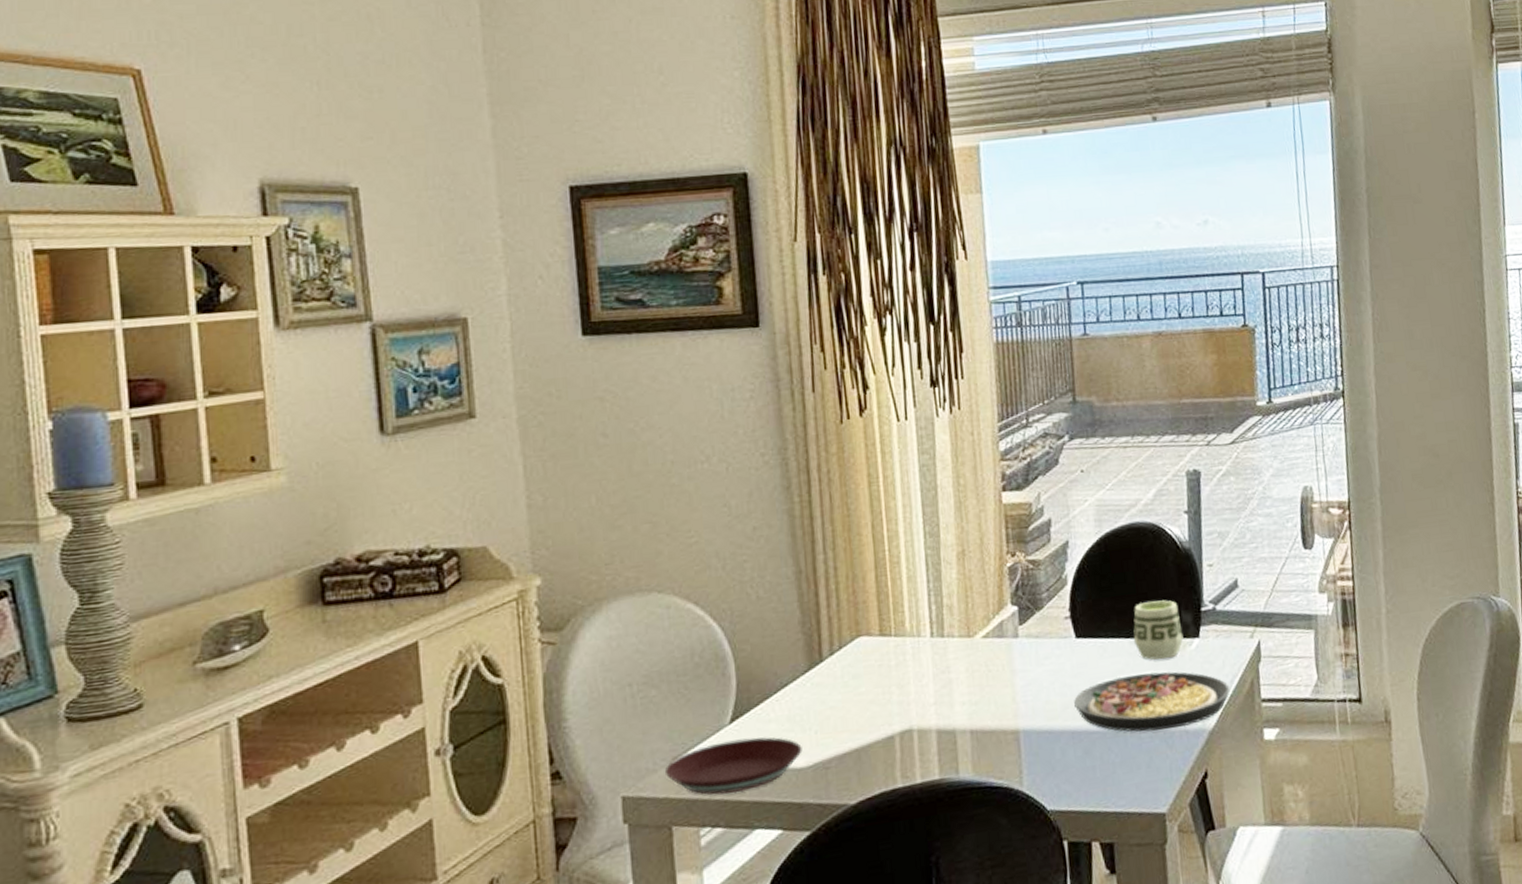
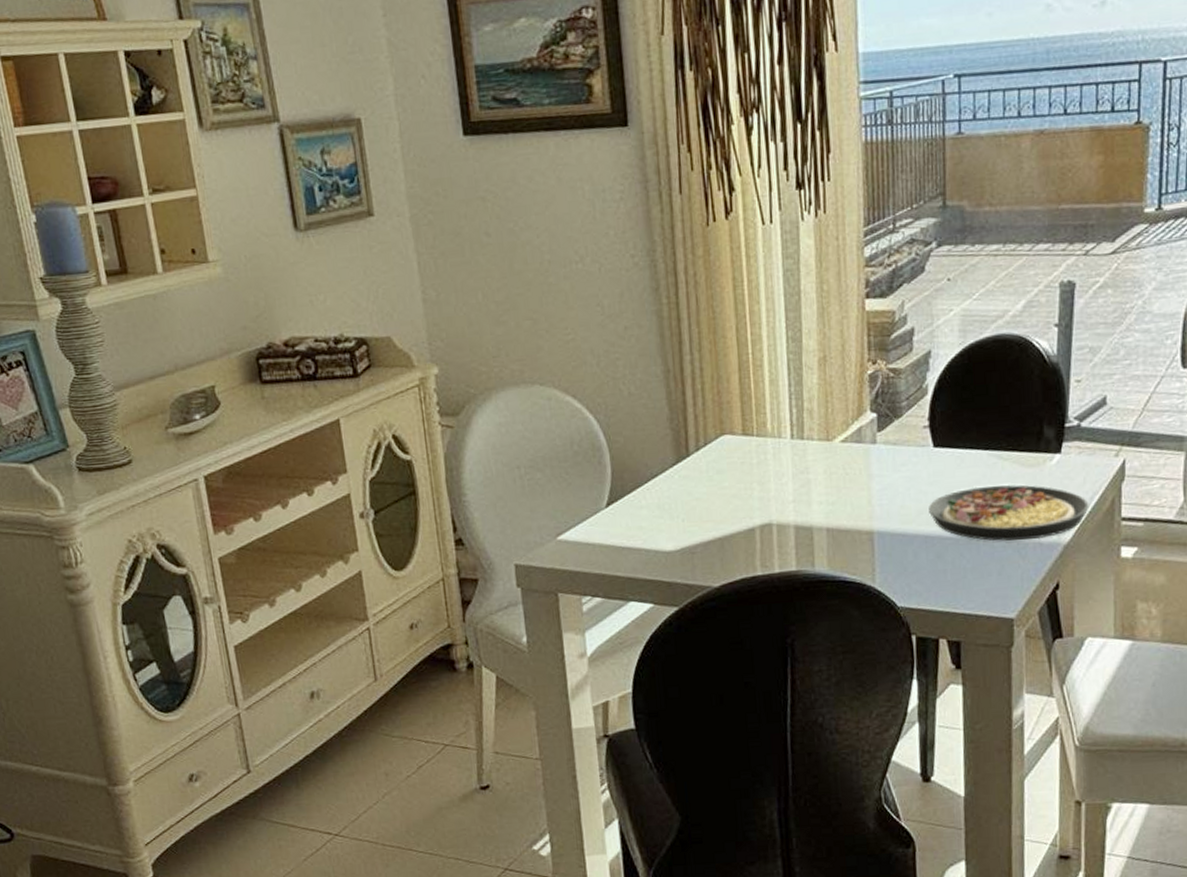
plate: present [664,737,802,795] -> none [550,521,671,569]
cup: present [1133,600,1184,660] -> none [992,414,1044,473]

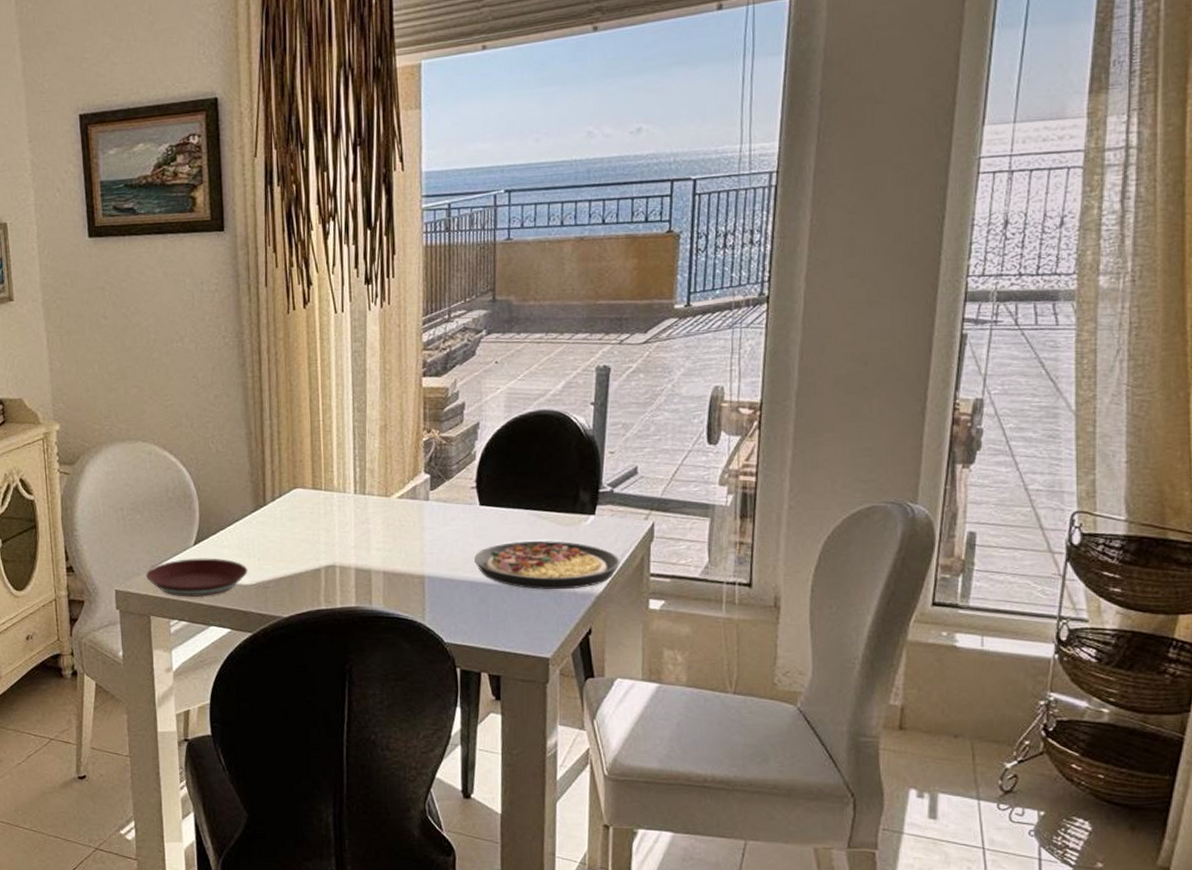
plate: none [550,521,671,569] -> present [145,558,248,598]

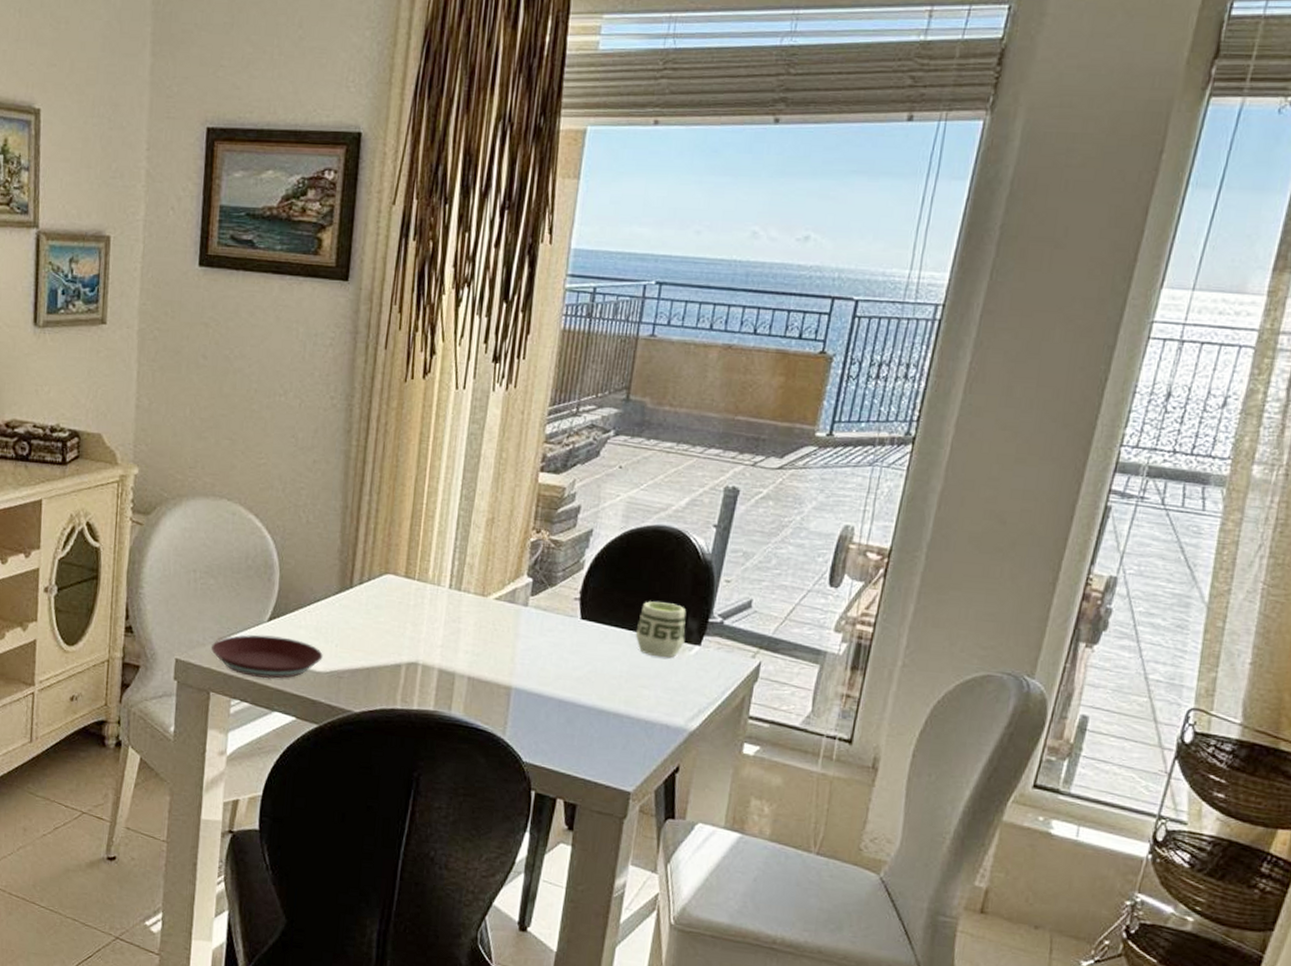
plate: present [474,541,620,590] -> none [567,662,720,722]
cup: none [532,479,580,531] -> present [635,601,687,658]

